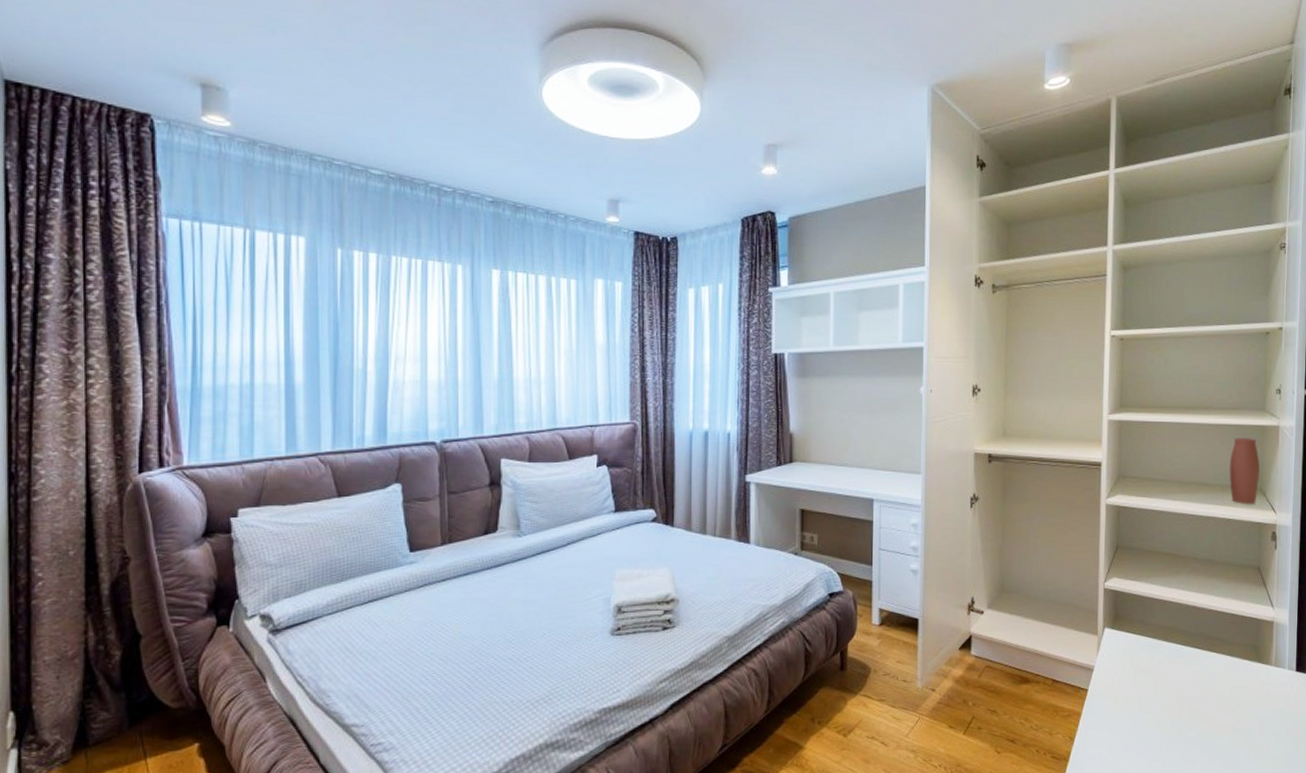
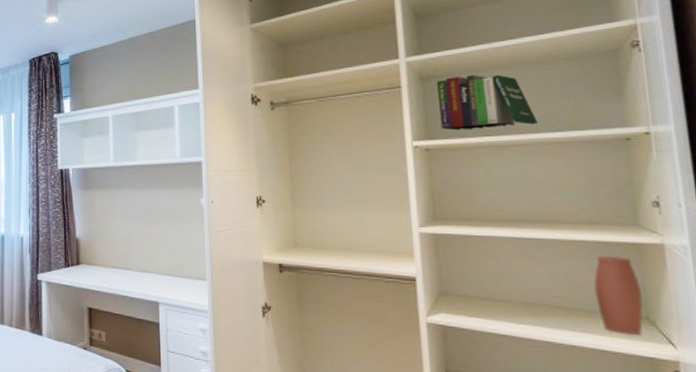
books: none [1134,267,1208,321] -> present [436,74,539,130]

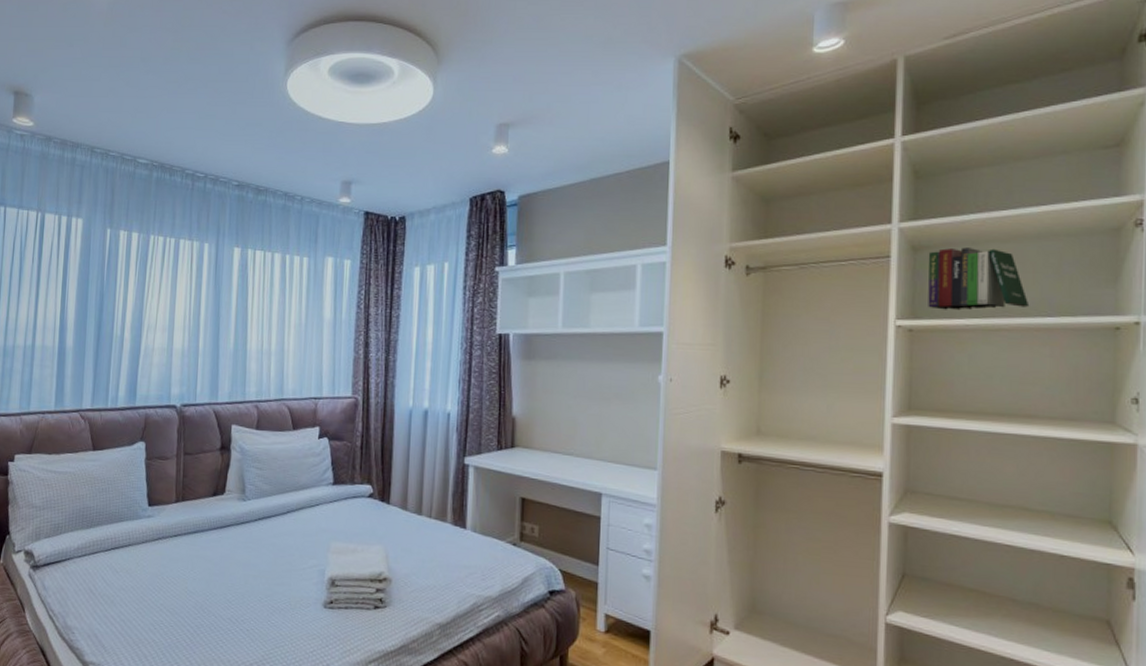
vase: present [593,256,644,335] -> none [1062,455,1109,540]

